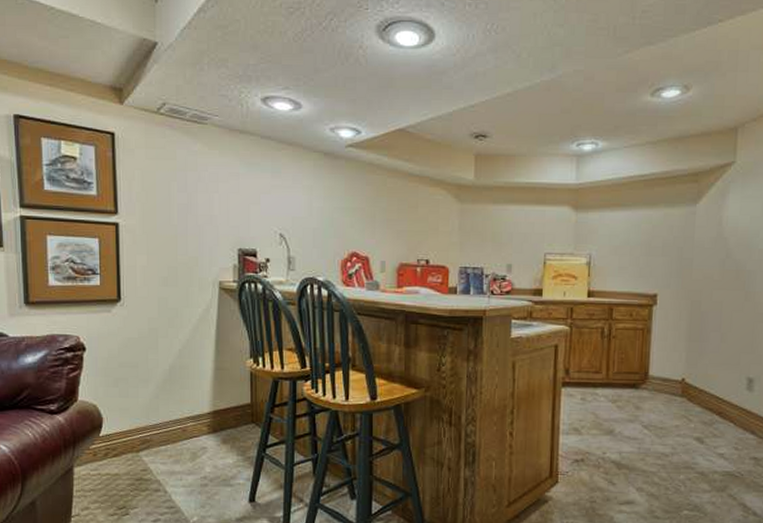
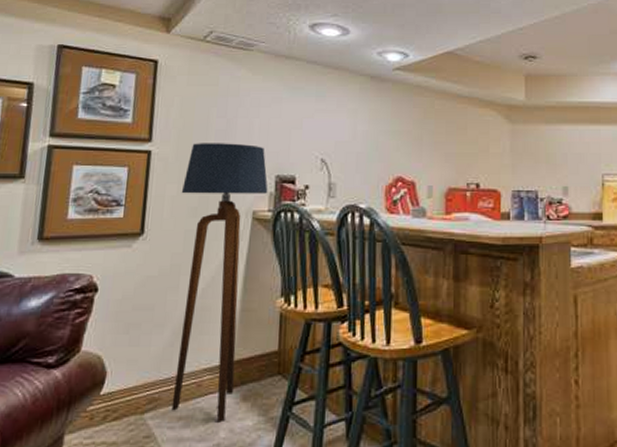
floor lamp: none [151,216,232,460] -> present [171,143,268,423]

